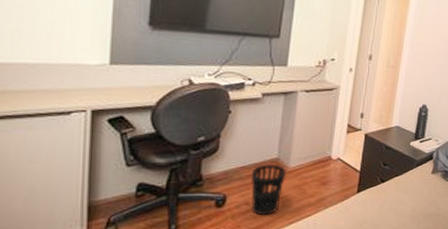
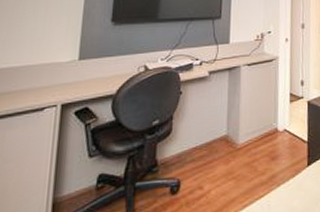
wastebasket: present [251,164,286,215] -> none [202,142,236,200]

